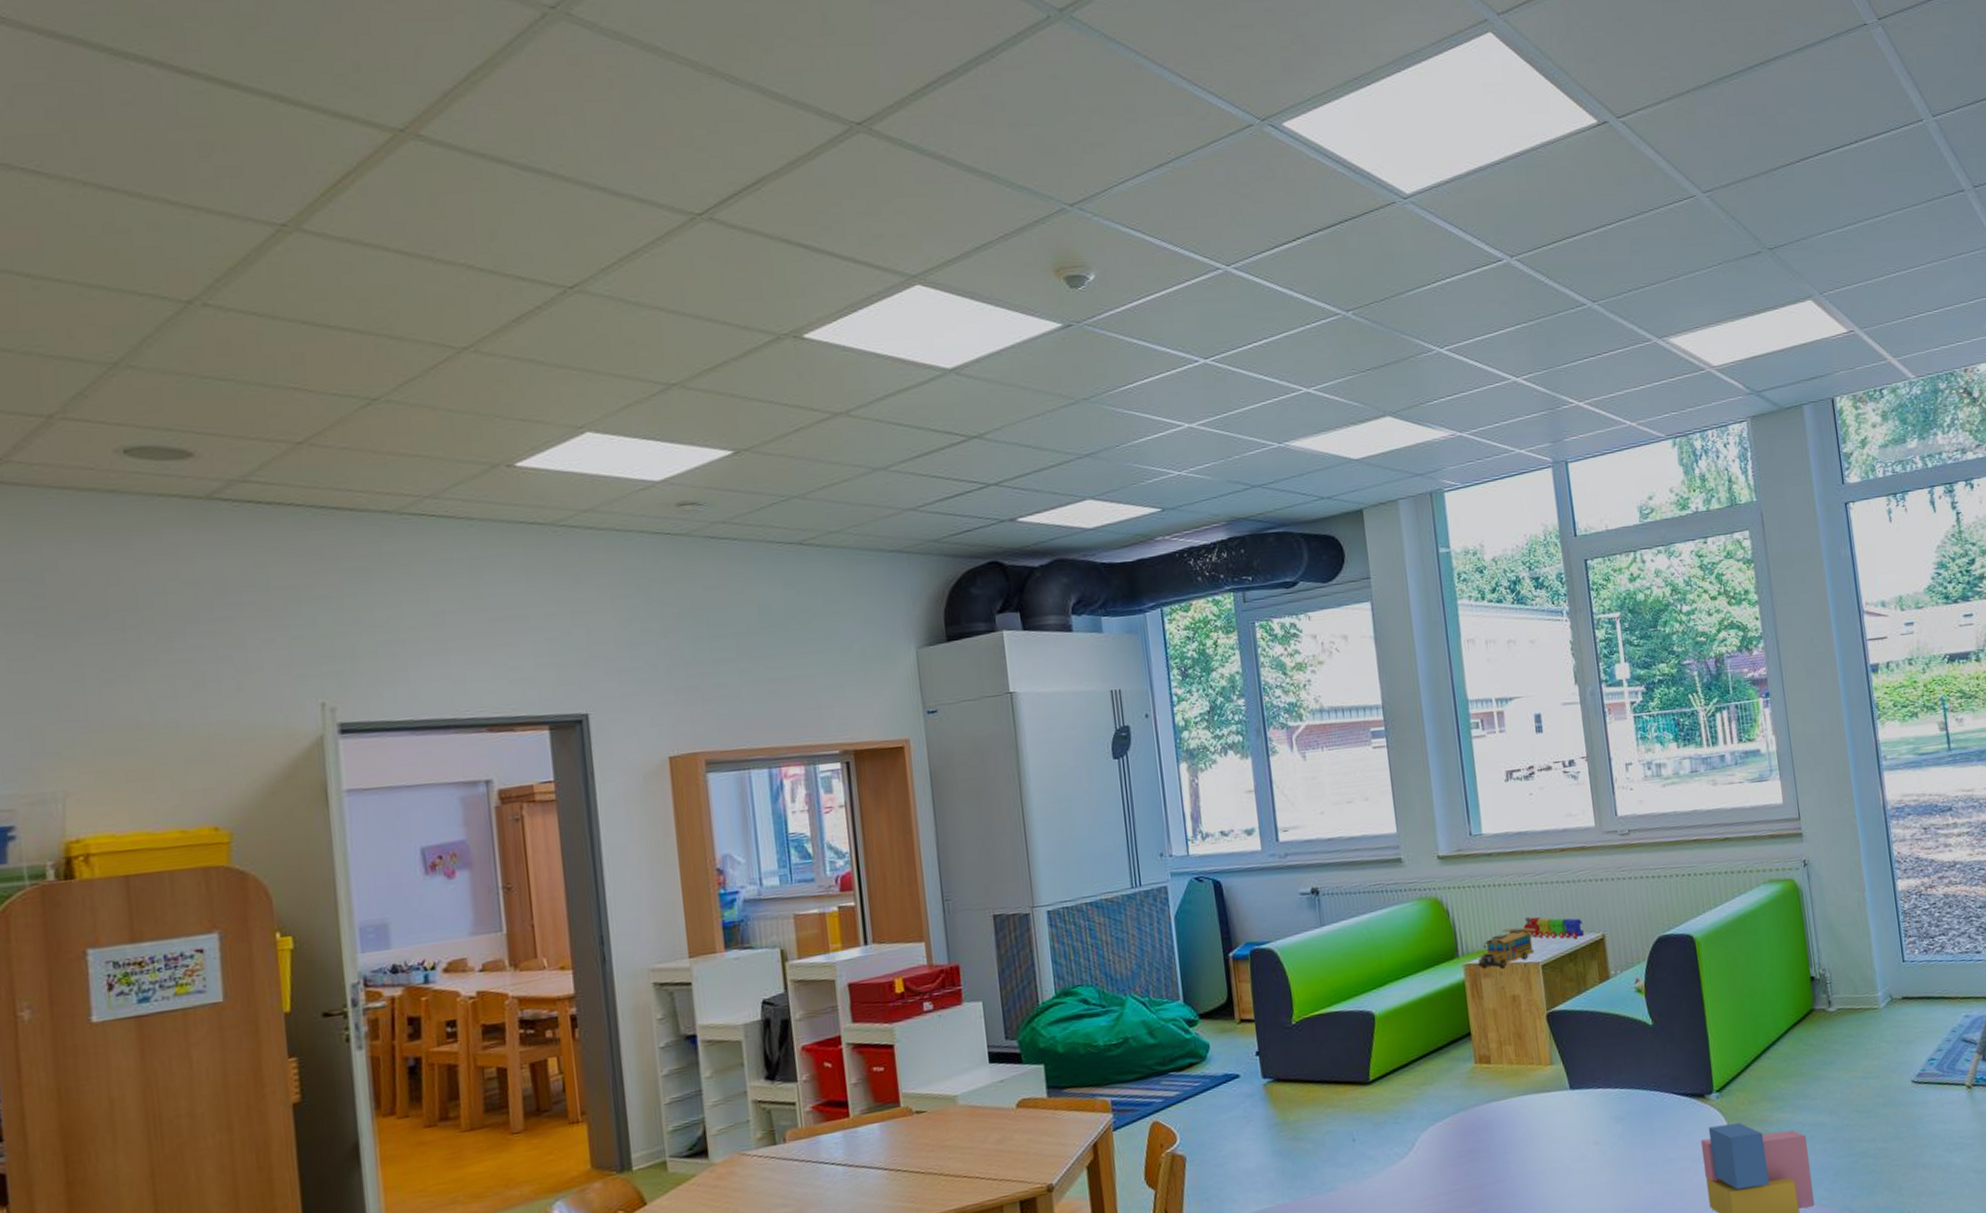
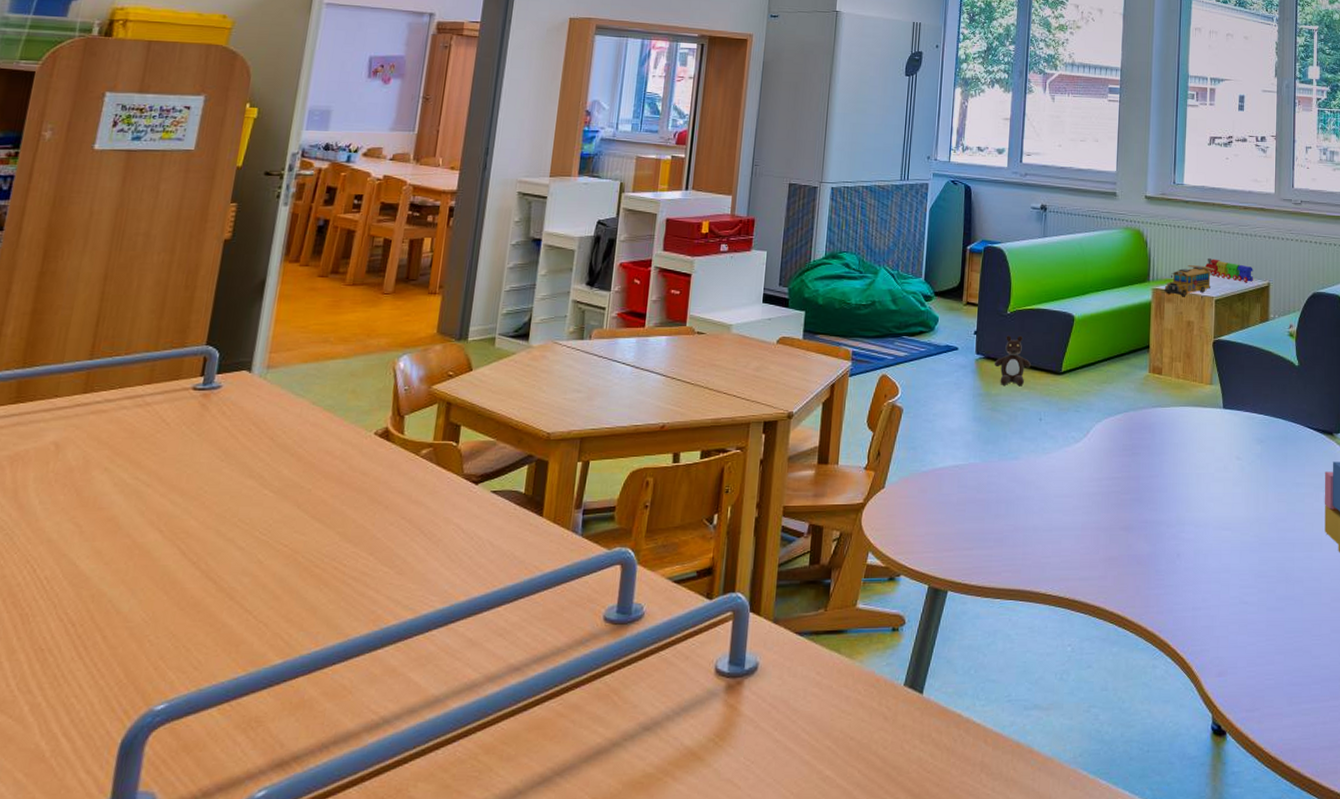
stuffed animal: none [1287,1047,1331,1109] -> present [995,335,1031,385]

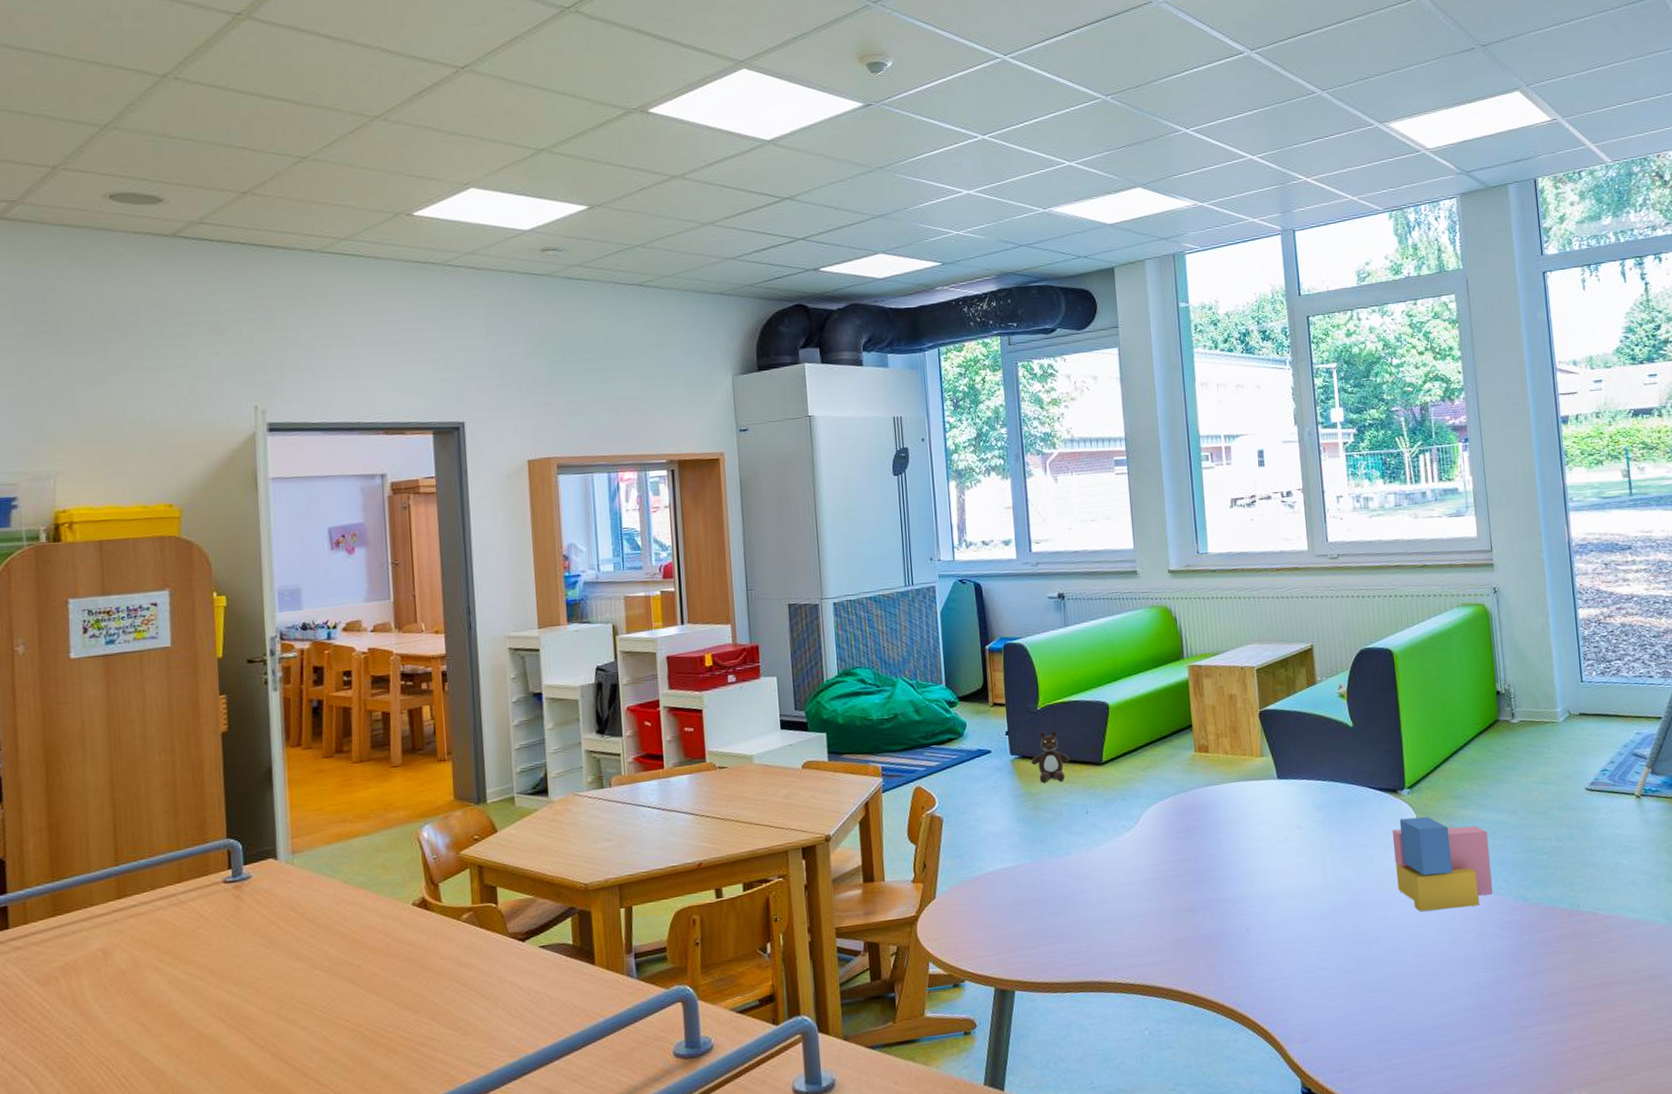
toy bus: present [1164,265,1215,297] -> none [1200,635,1253,671]
toy train: present [1205,257,1253,283] -> none [1242,626,1295,648]

